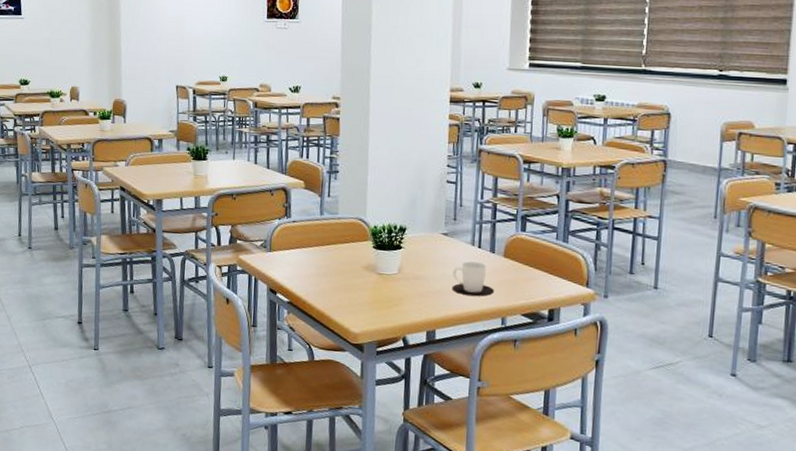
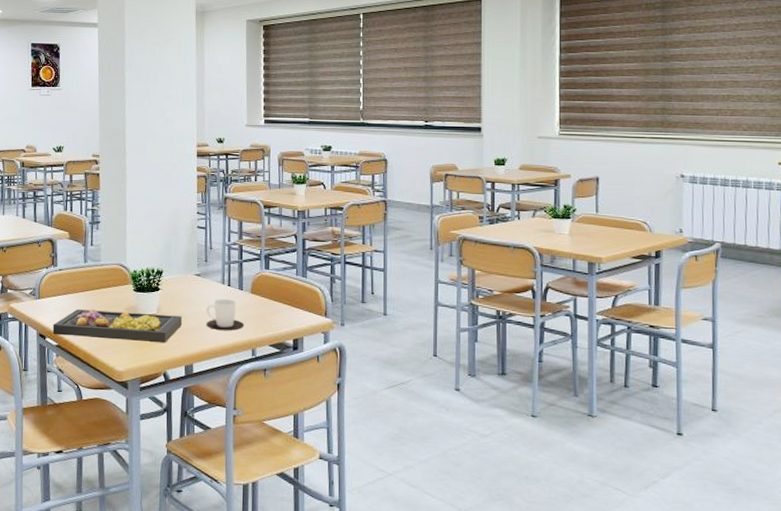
food tray: none [284,265,426,305] -> present [52,309,183,342]

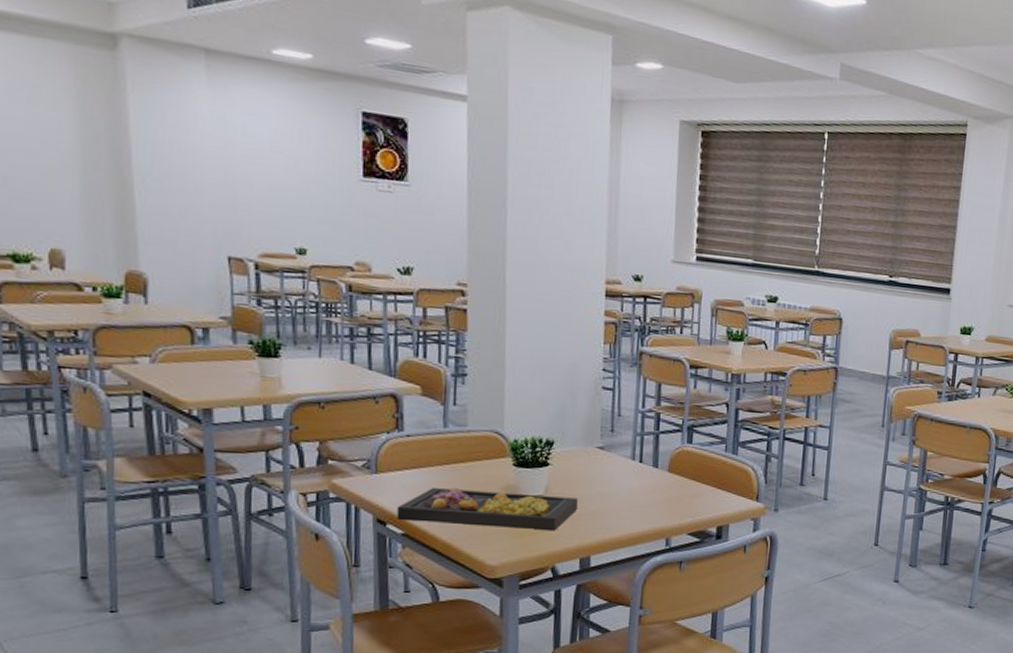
cup: present [206,299,244,330] -> none [609,478,658,516]

